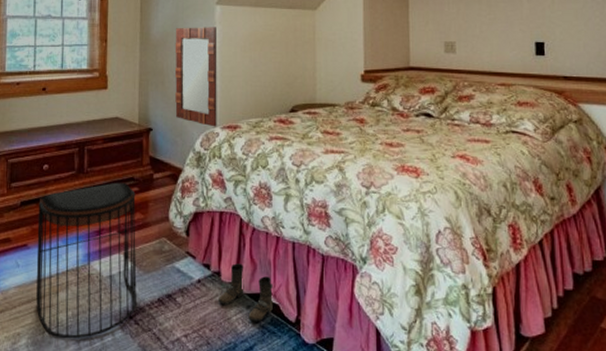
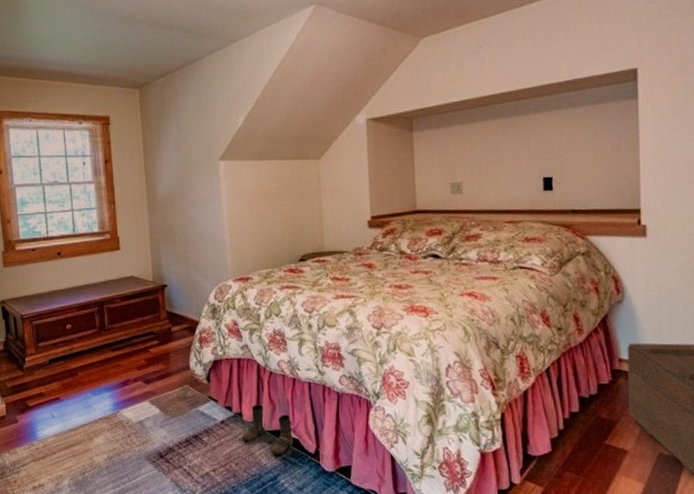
stool: present [36,182,137,339] -> none [66,336,167,478]
home mirror: present [175,27,217,127] -> none [182,182,229,280]

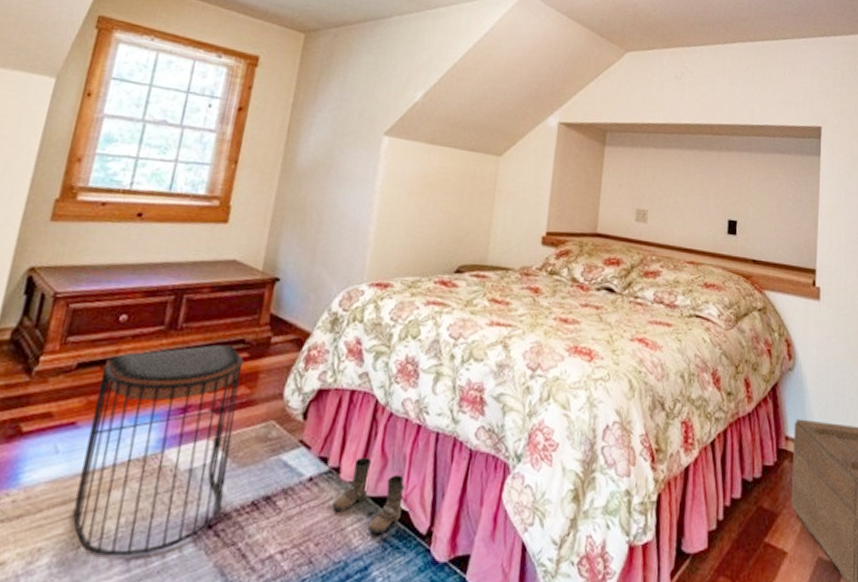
stool: none [66,336,167,478] -> present [73,344,244,557]

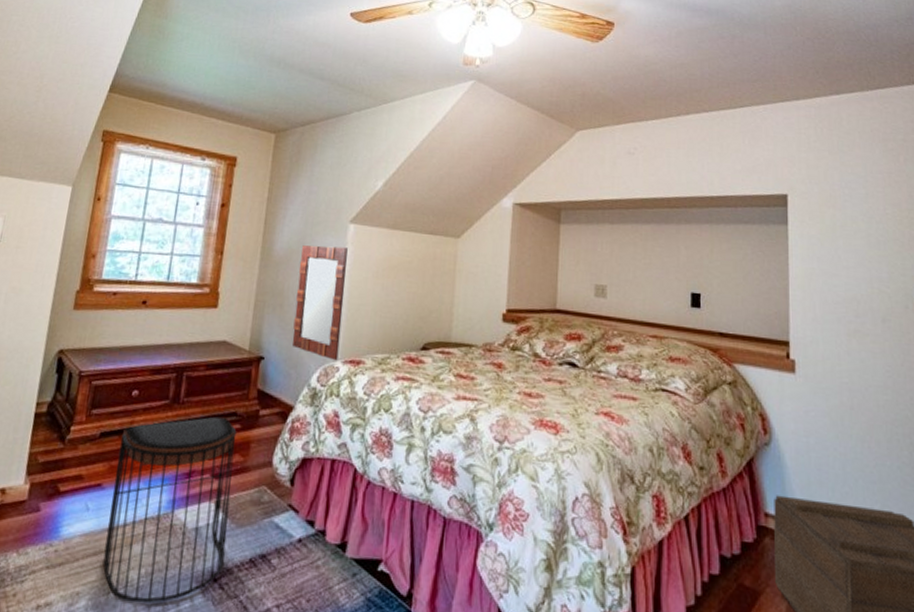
home mirror: none [312,157,380,284] -> present [291,245,348,361]
boots: present [331,457,405,534] -> none [319,522,385,594]

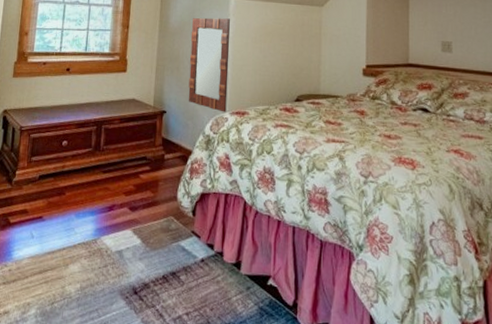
stool: present [103,416,237,604] -> none [47,160,147,312]

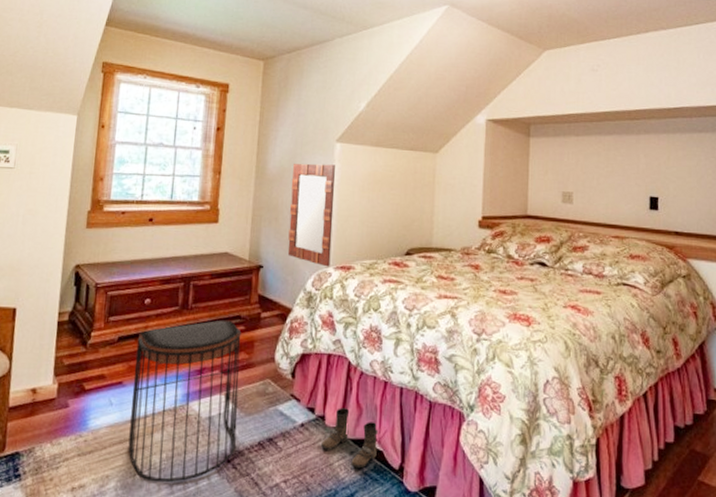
stool: none [47,160,147,312] -> present [128,320,242,483]
boots: none [219,245,272,304] -> present [320,408,378,469]

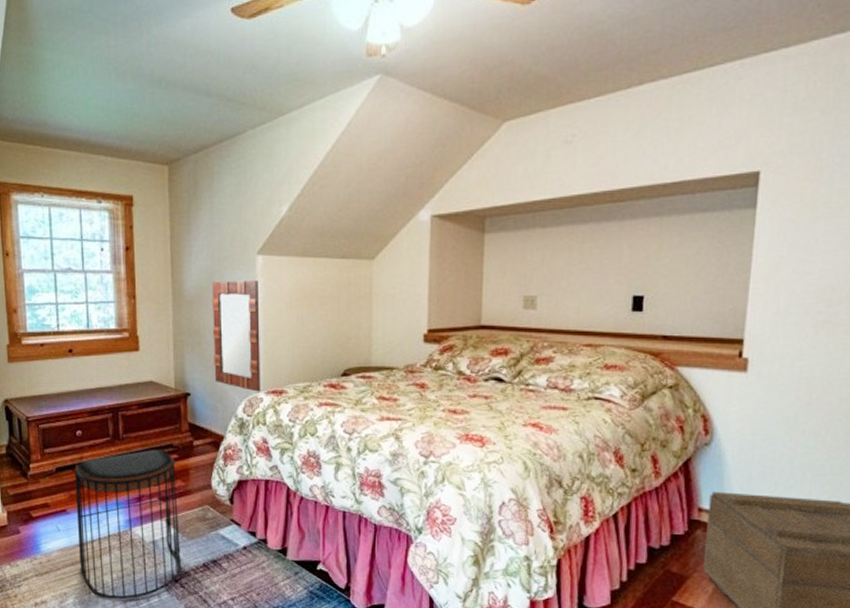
boots: present [320,408,378,469] -> none [264,531,322,588]

